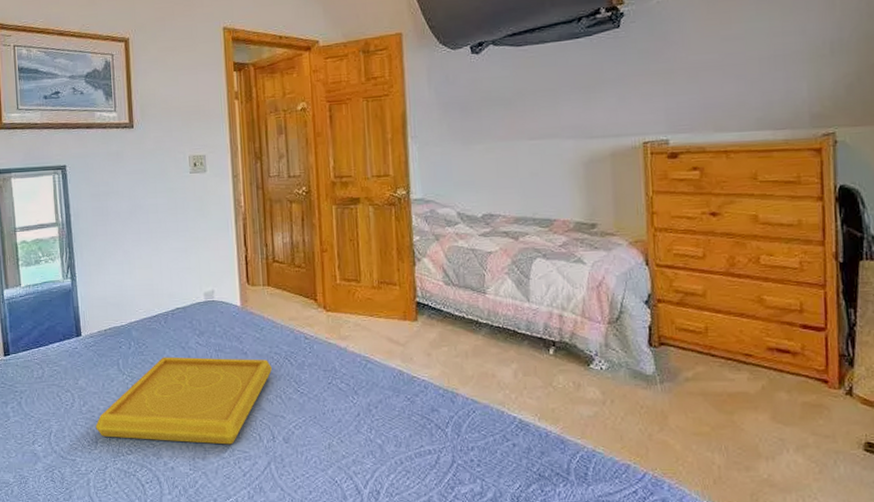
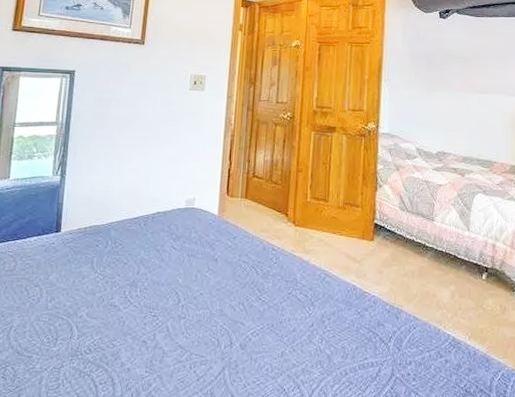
serving tray: present [95,357,272,445] -> none [58,258,238,349]

